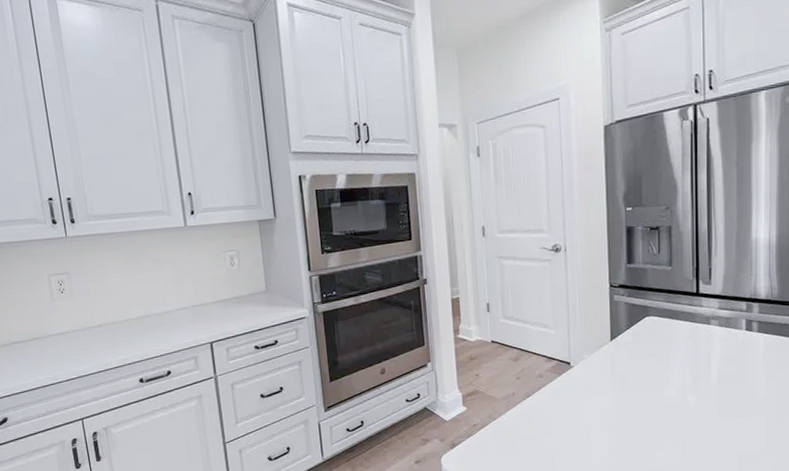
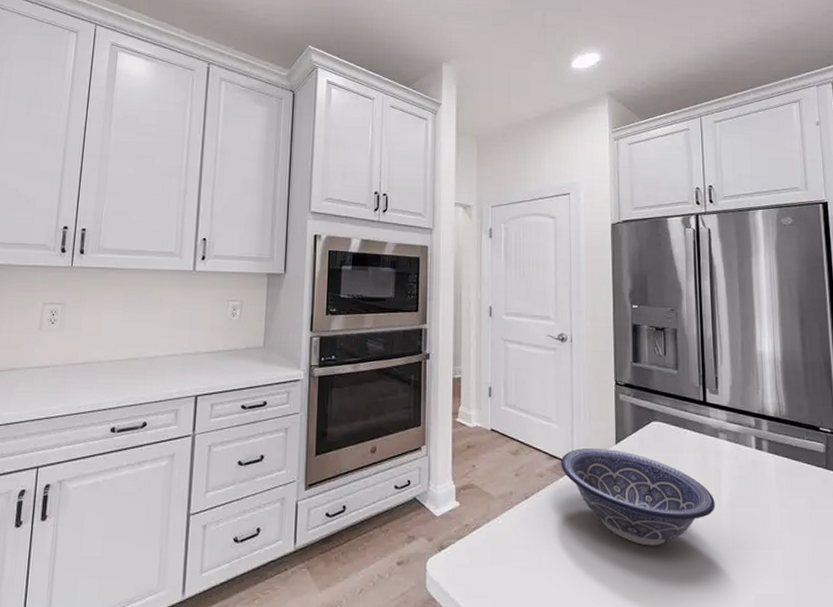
decorative bowl: none [558,346,705,425] -> present [560,447,715,546]

